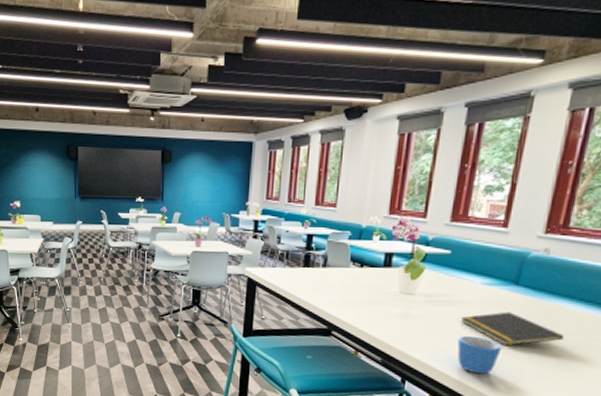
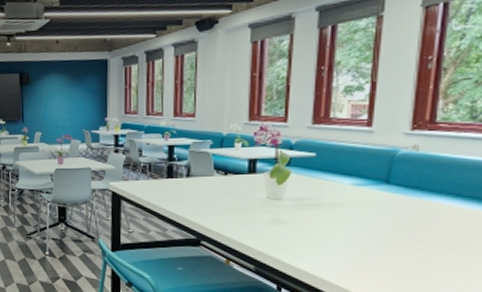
mug: present [457,335,502,375] -> none [331,238,379,278]
notepad: present [460,311,564,346] -> none [333,212,443,247]

